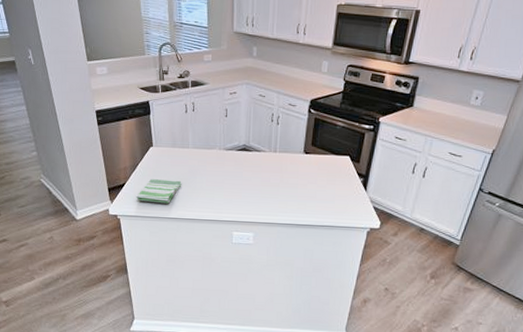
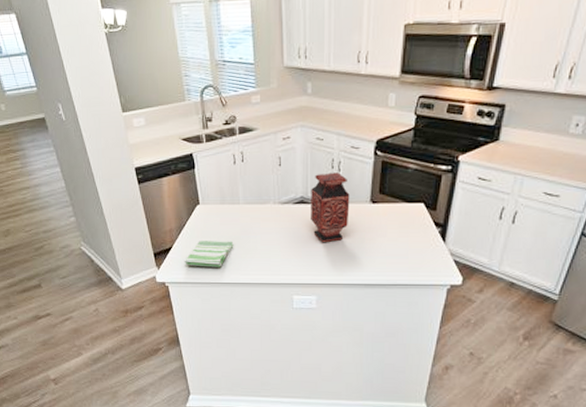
vase: none [251,125,286,186] -> present [311,172,350,242]

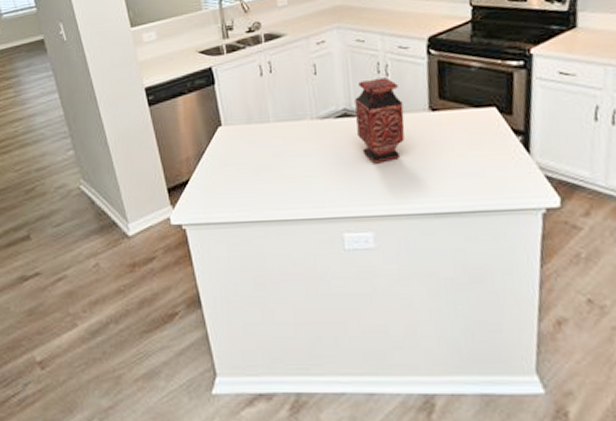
dish towel: present [183,241,234,267] -> none [204,167,265,203]

